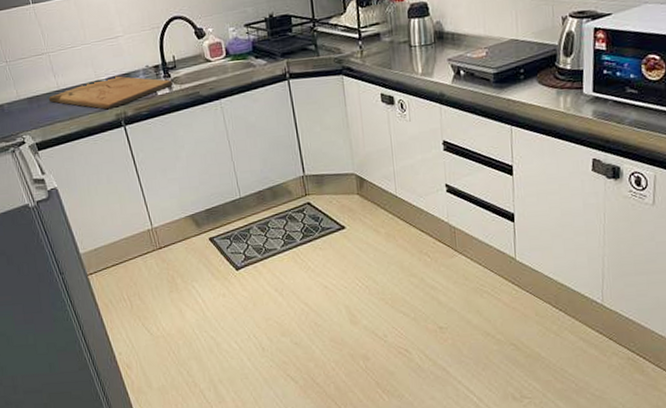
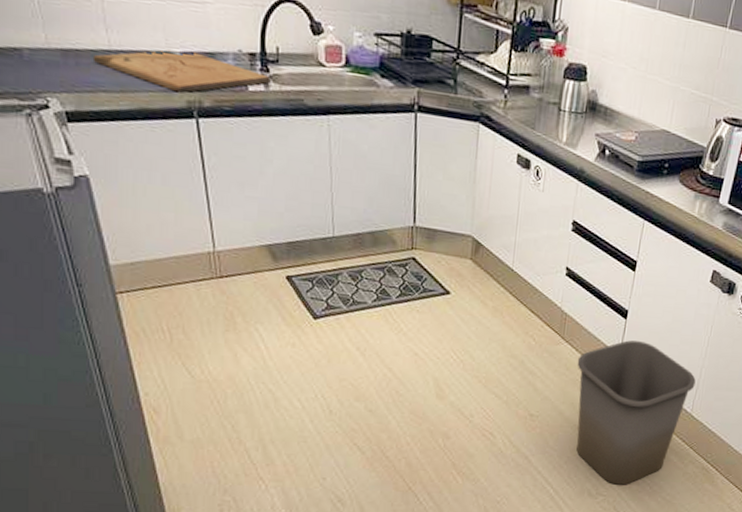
waste bin: none [474,240,600,386] -> present [576,340,696,485]

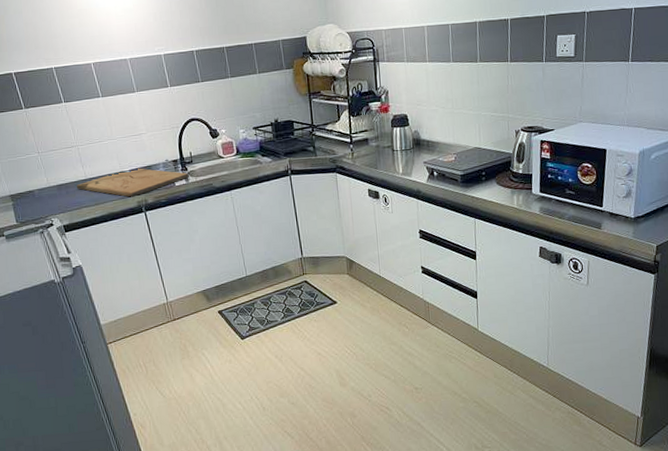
waste bin: present [576,340,696,485] -> none [444,314,546,437]

